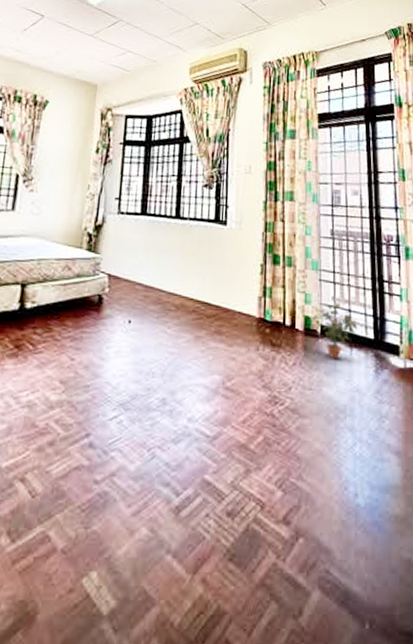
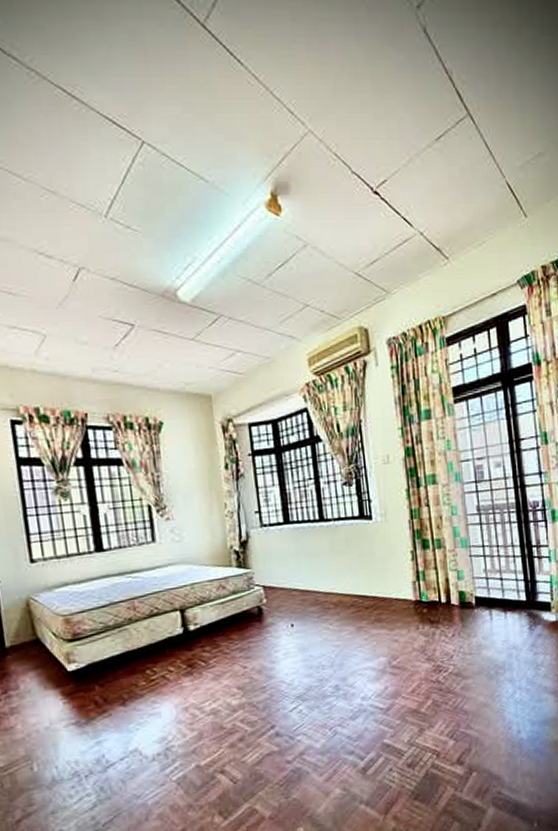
potted plant: present [312,303,358,359] -> none [466,574,510,625]

